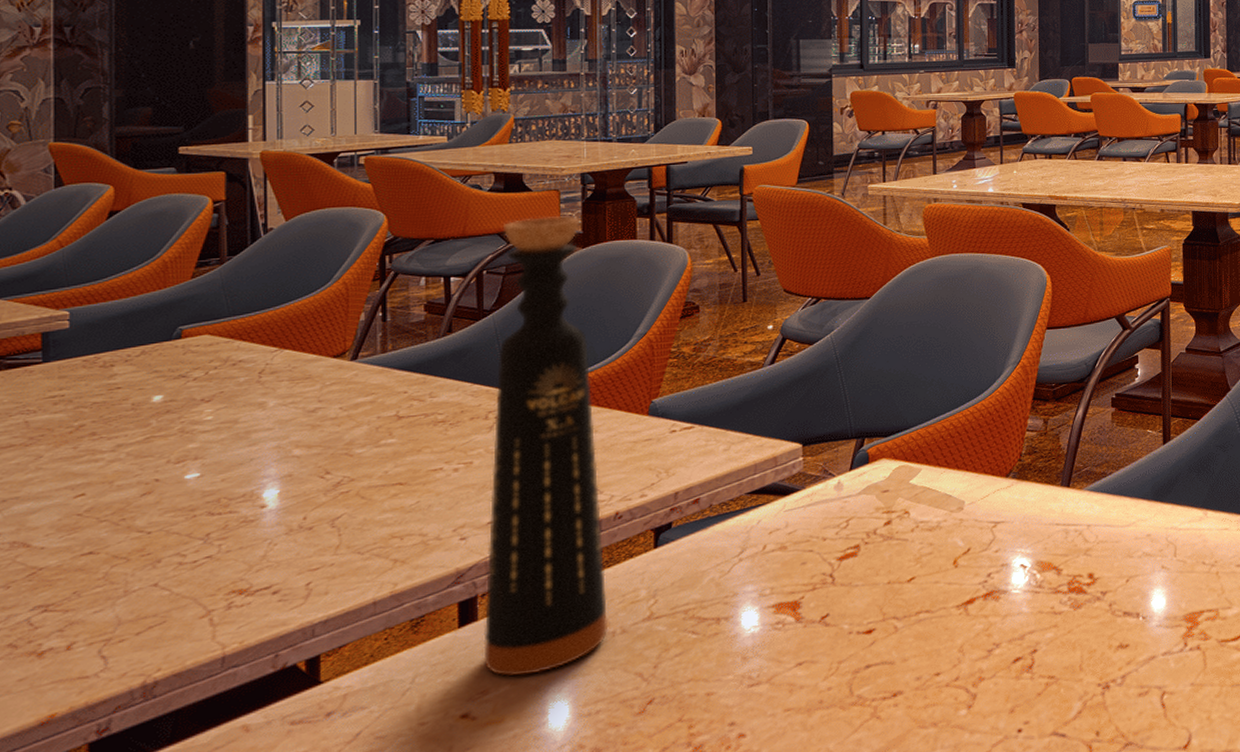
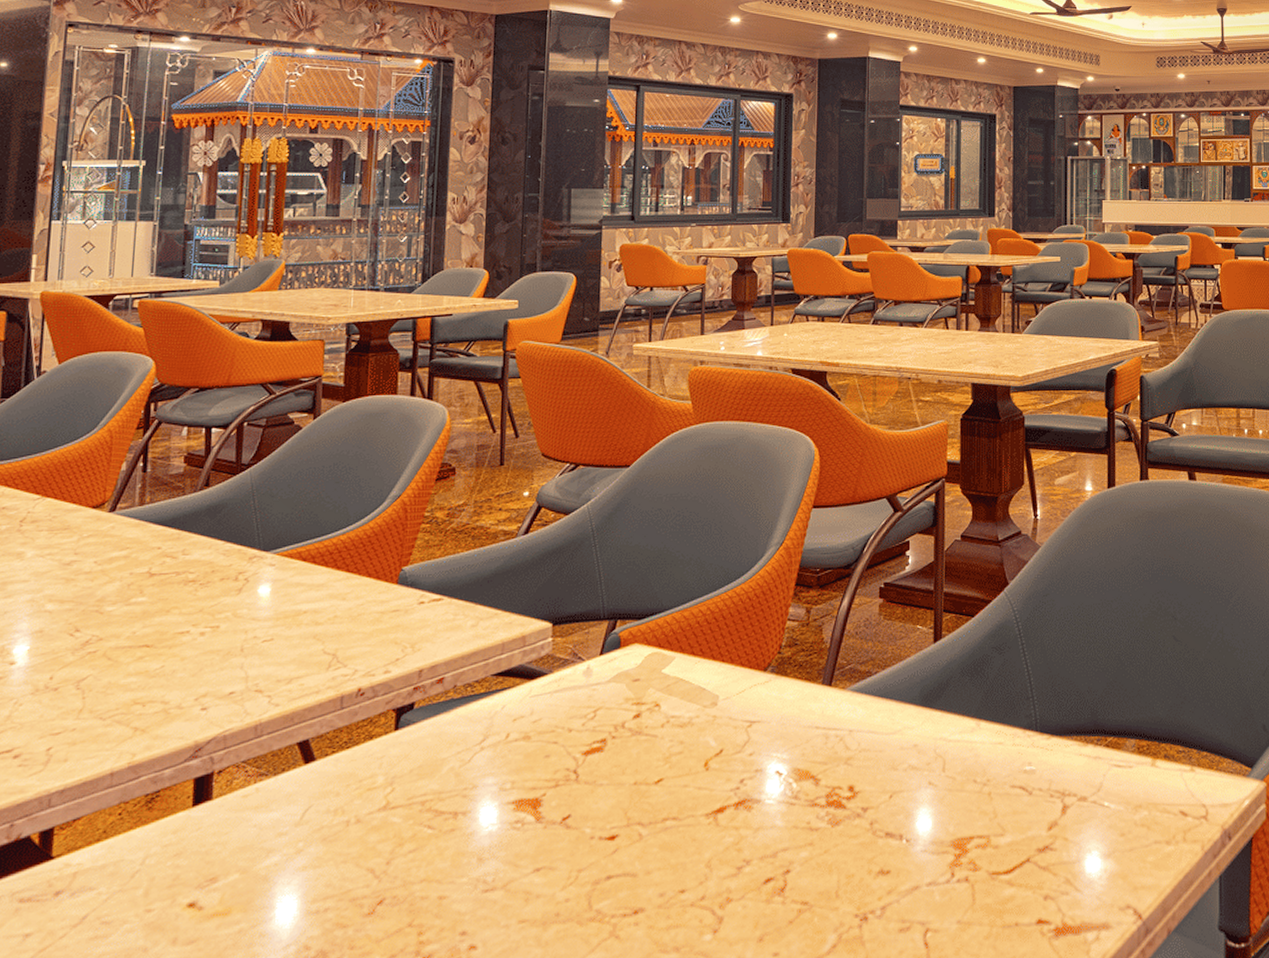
bottle: present [483,216,609,677] -> none [216,367,344,864]

